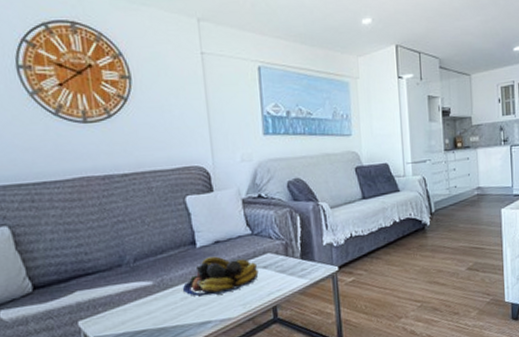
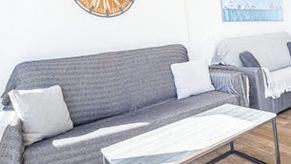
fruit bowl: present [182,256,259,297] -> none [168,105,220,134]

